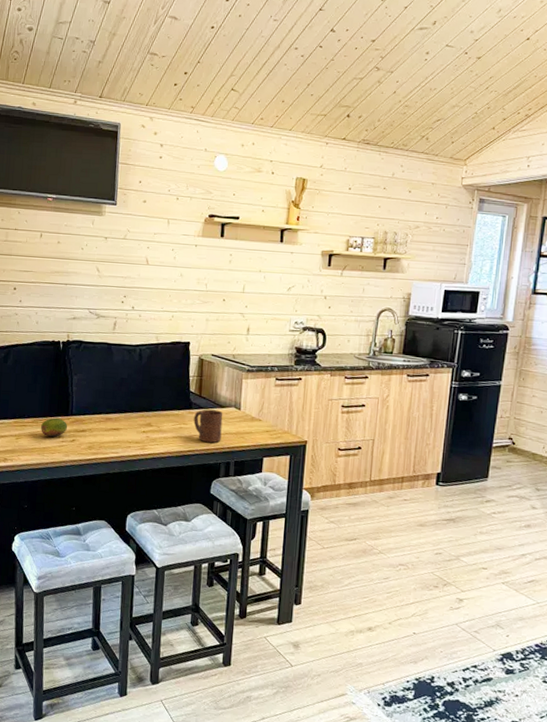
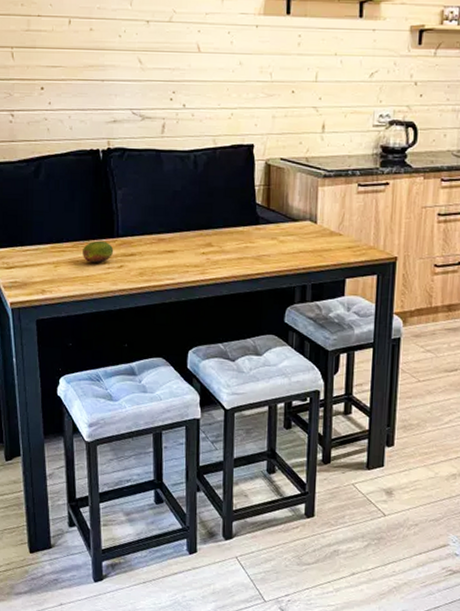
cup: present [193,409,223,443] -> none [262,224,297,264]

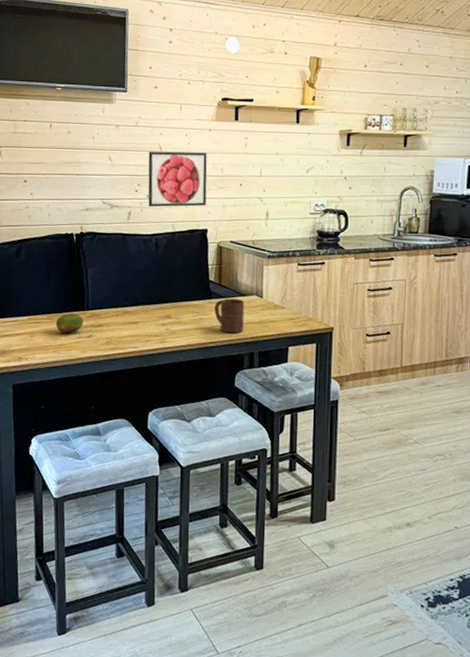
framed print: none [184,51,254,119] -> present [148,151,208,208]
cup: none [262,224,297,264] -> present [214,298,245,334]

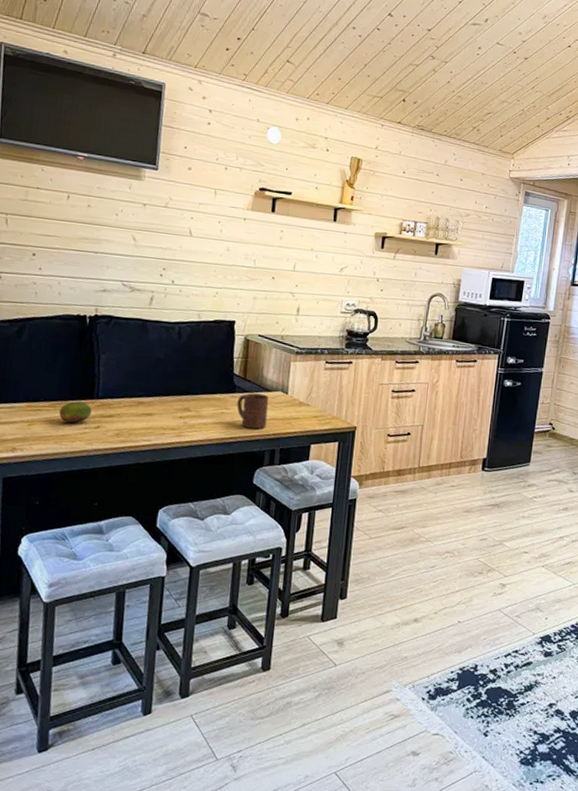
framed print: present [148,151,208,208] -> none [173,234,240,297]

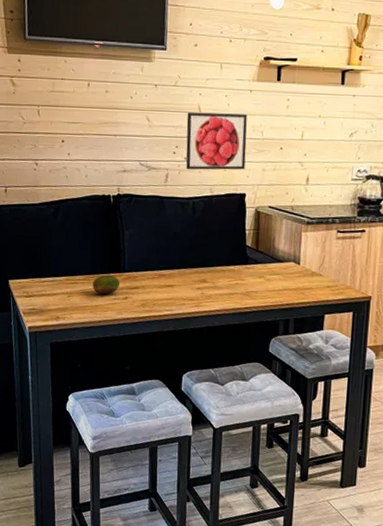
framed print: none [173,234,240,297] -> present [186,112,247,170]
cup: present [237,393,269,429] -> none [250,264,282,300]

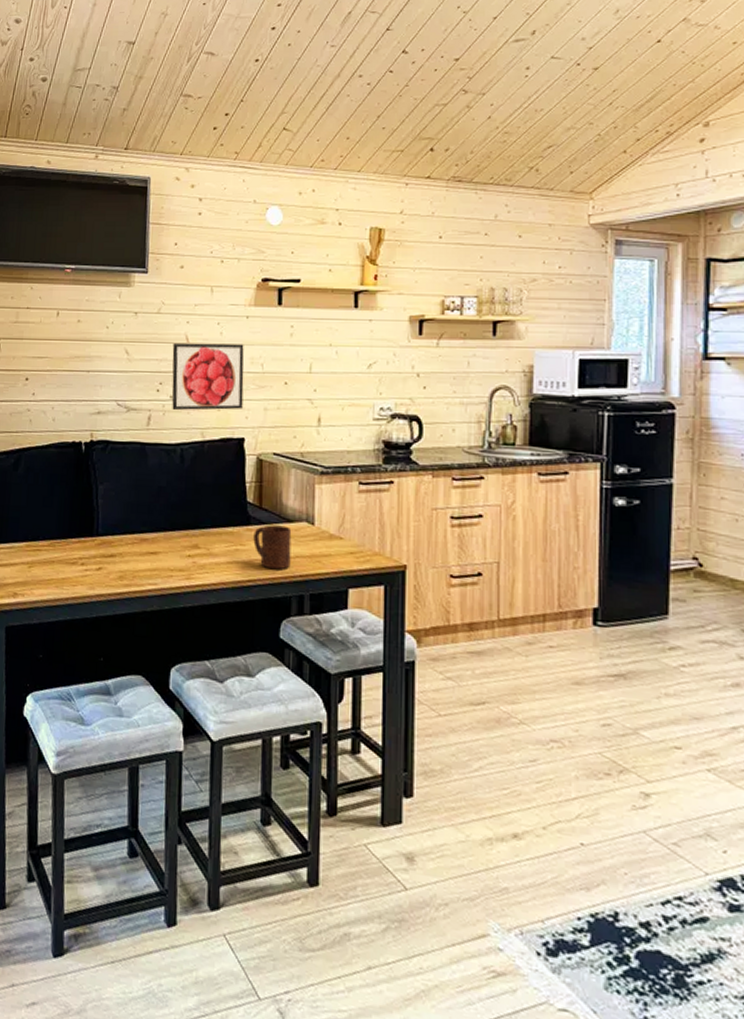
fruit: present [93,274,120,294] -> none [59,539,93,564]
cup: none [250,264,282,300] -> present [253,525,292,570]

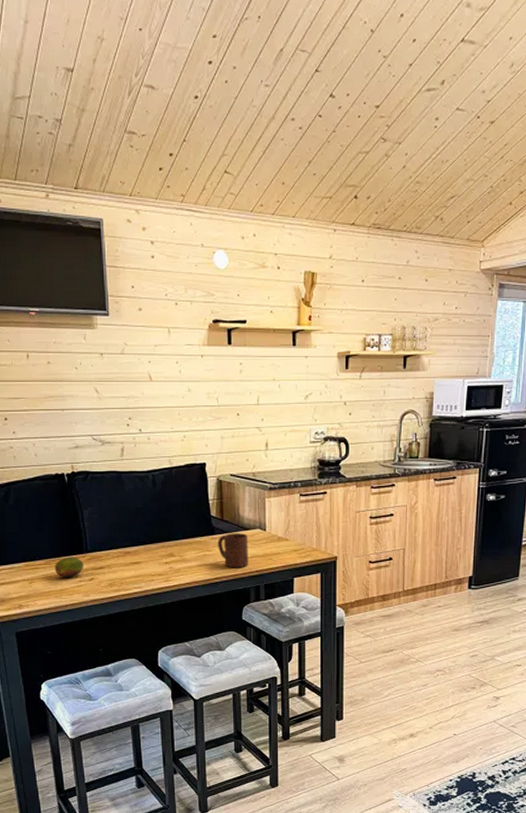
fruit: none [59,539,93,564] -> present [55,557,84,577]
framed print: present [171,342,244,411] -> none [138,381,203,442]

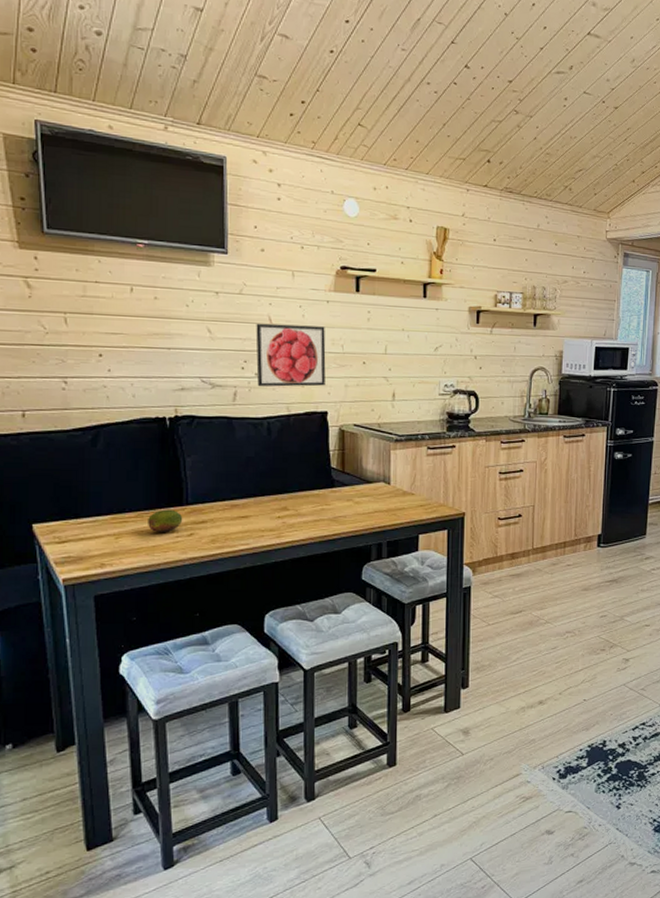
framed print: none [138,381,203,442] -> present [256,323,326,387]
cup: present [218,533,248,568] -> none [337,486,371,524]

